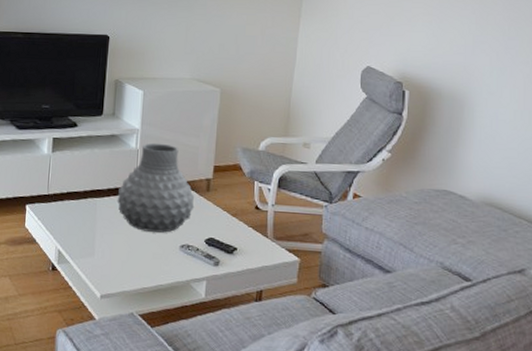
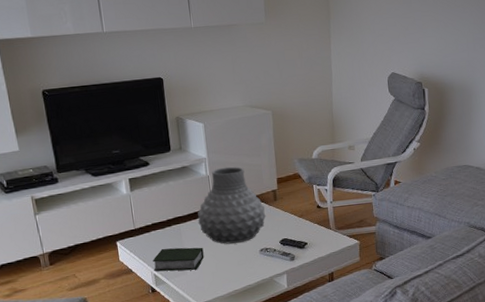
book: none [59,222,117,254] -> present [153,247,204,272]

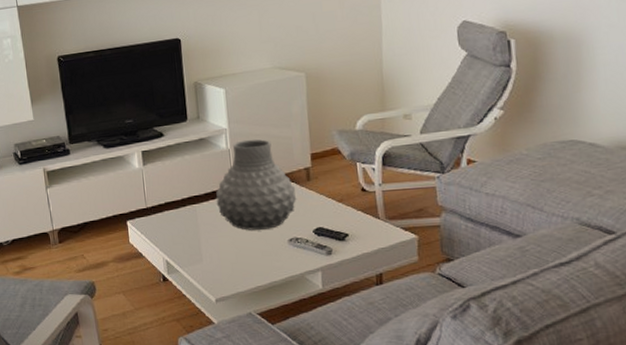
book: present [153,247,204,272] -> none [165,231,223,259]

